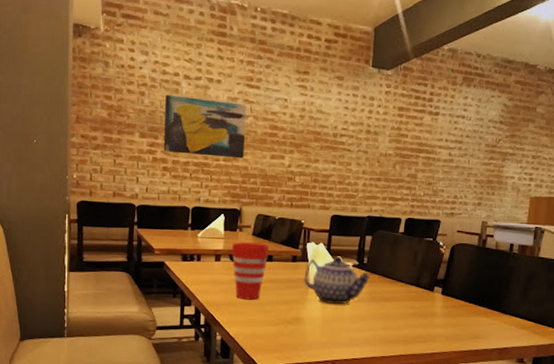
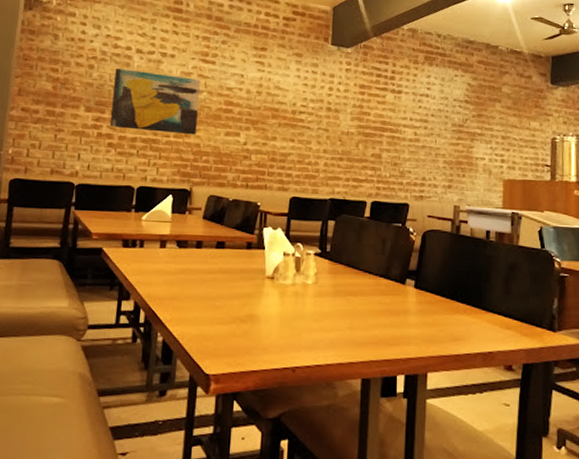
cup: present [231,242,270,300] -> none [179,226,222,293]
teapot: present [304,256,370,305] -> none [260,243,334,300]

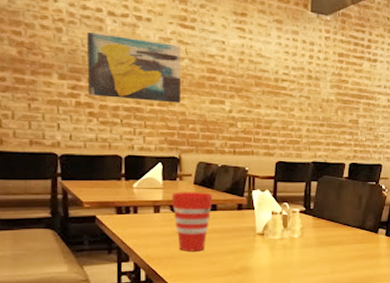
cup: none [179,226,222,293] -> present [171,192,213,252]

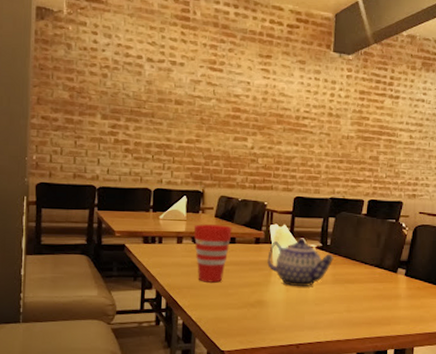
wall art: present [87,32,182,103] -> none [126,77,210,141]
teapot: none [251,203,317,252] -> present [267,238,334,287]

